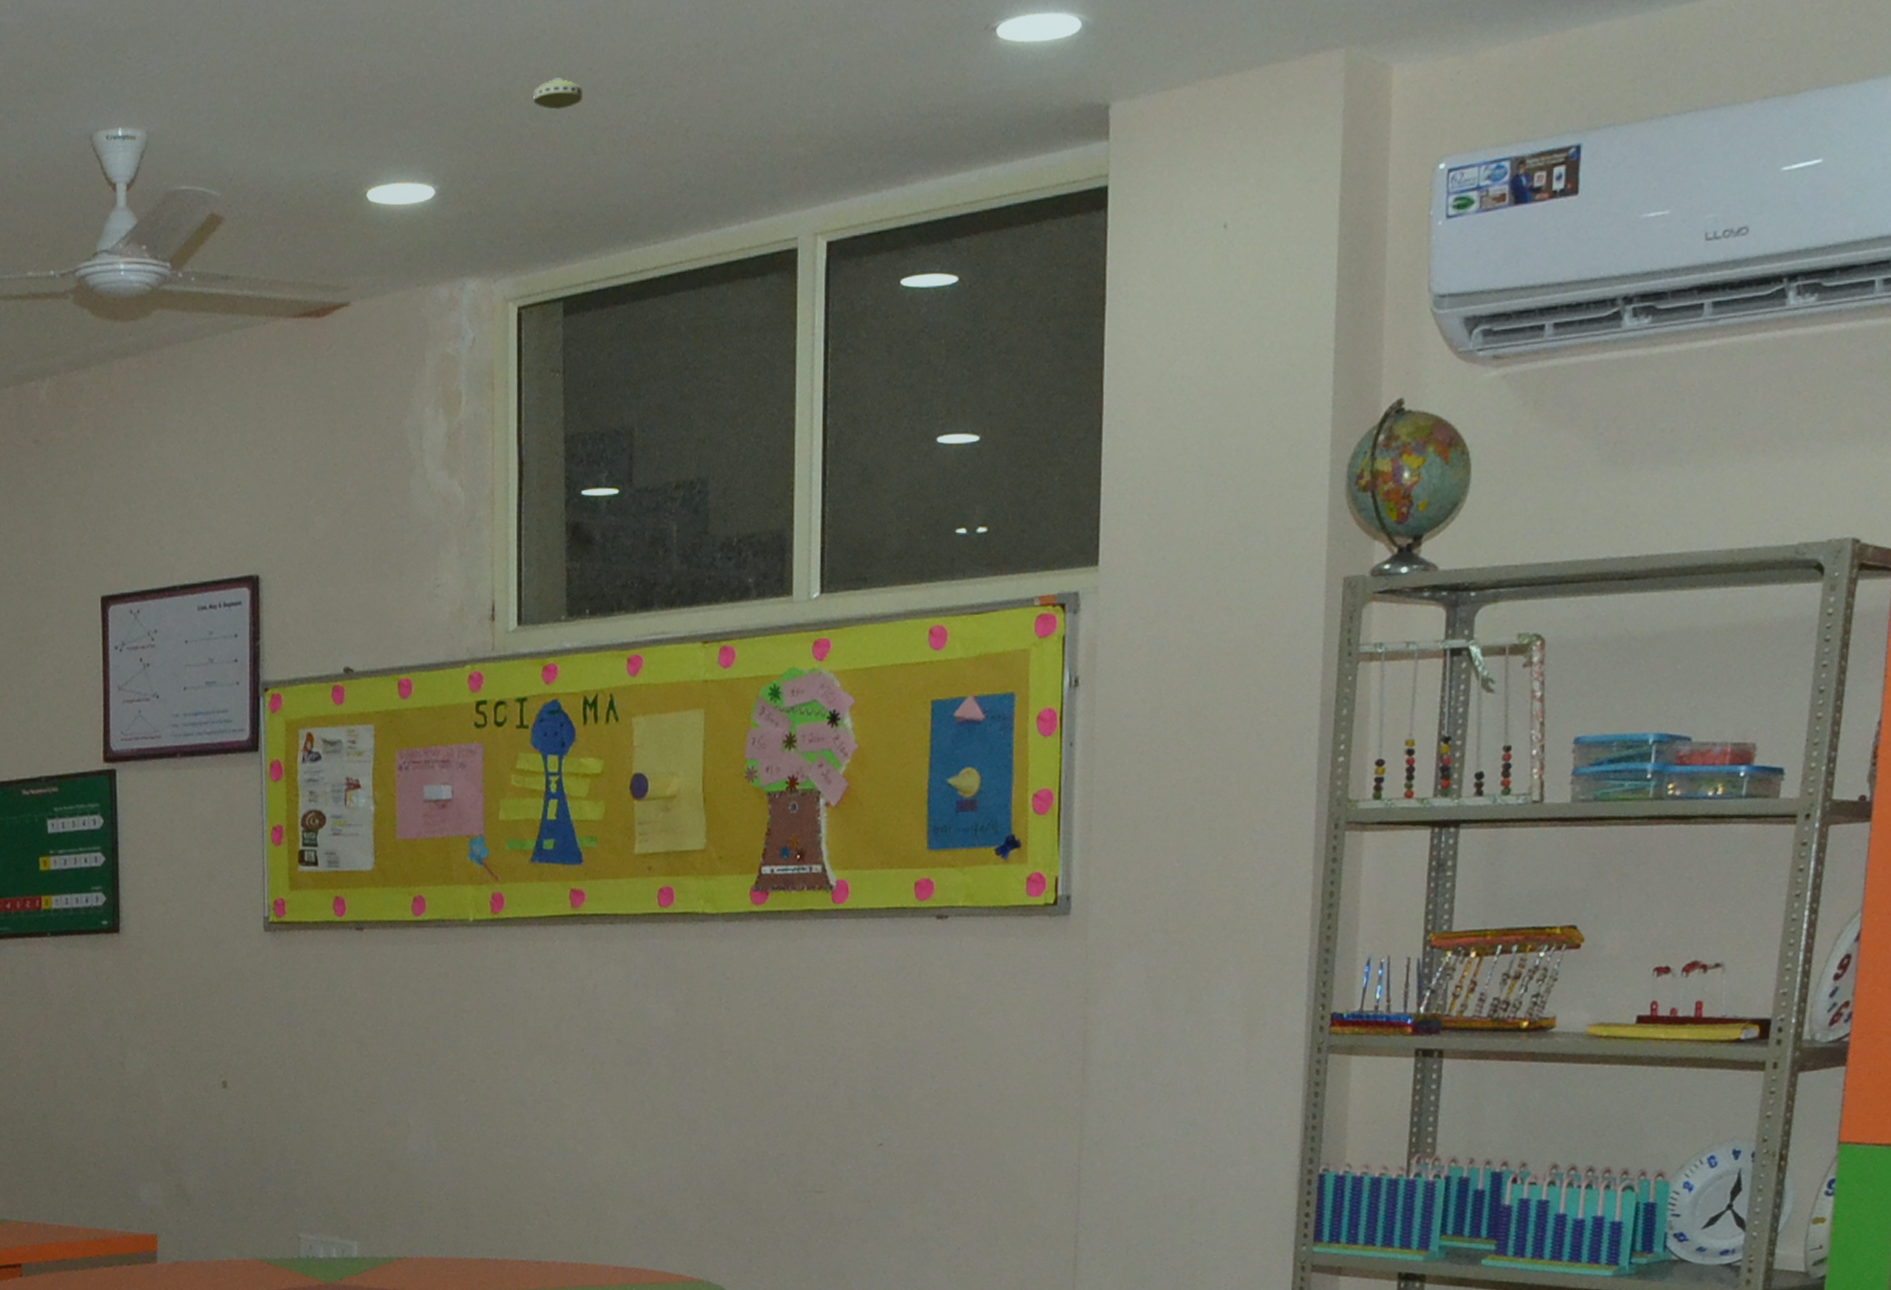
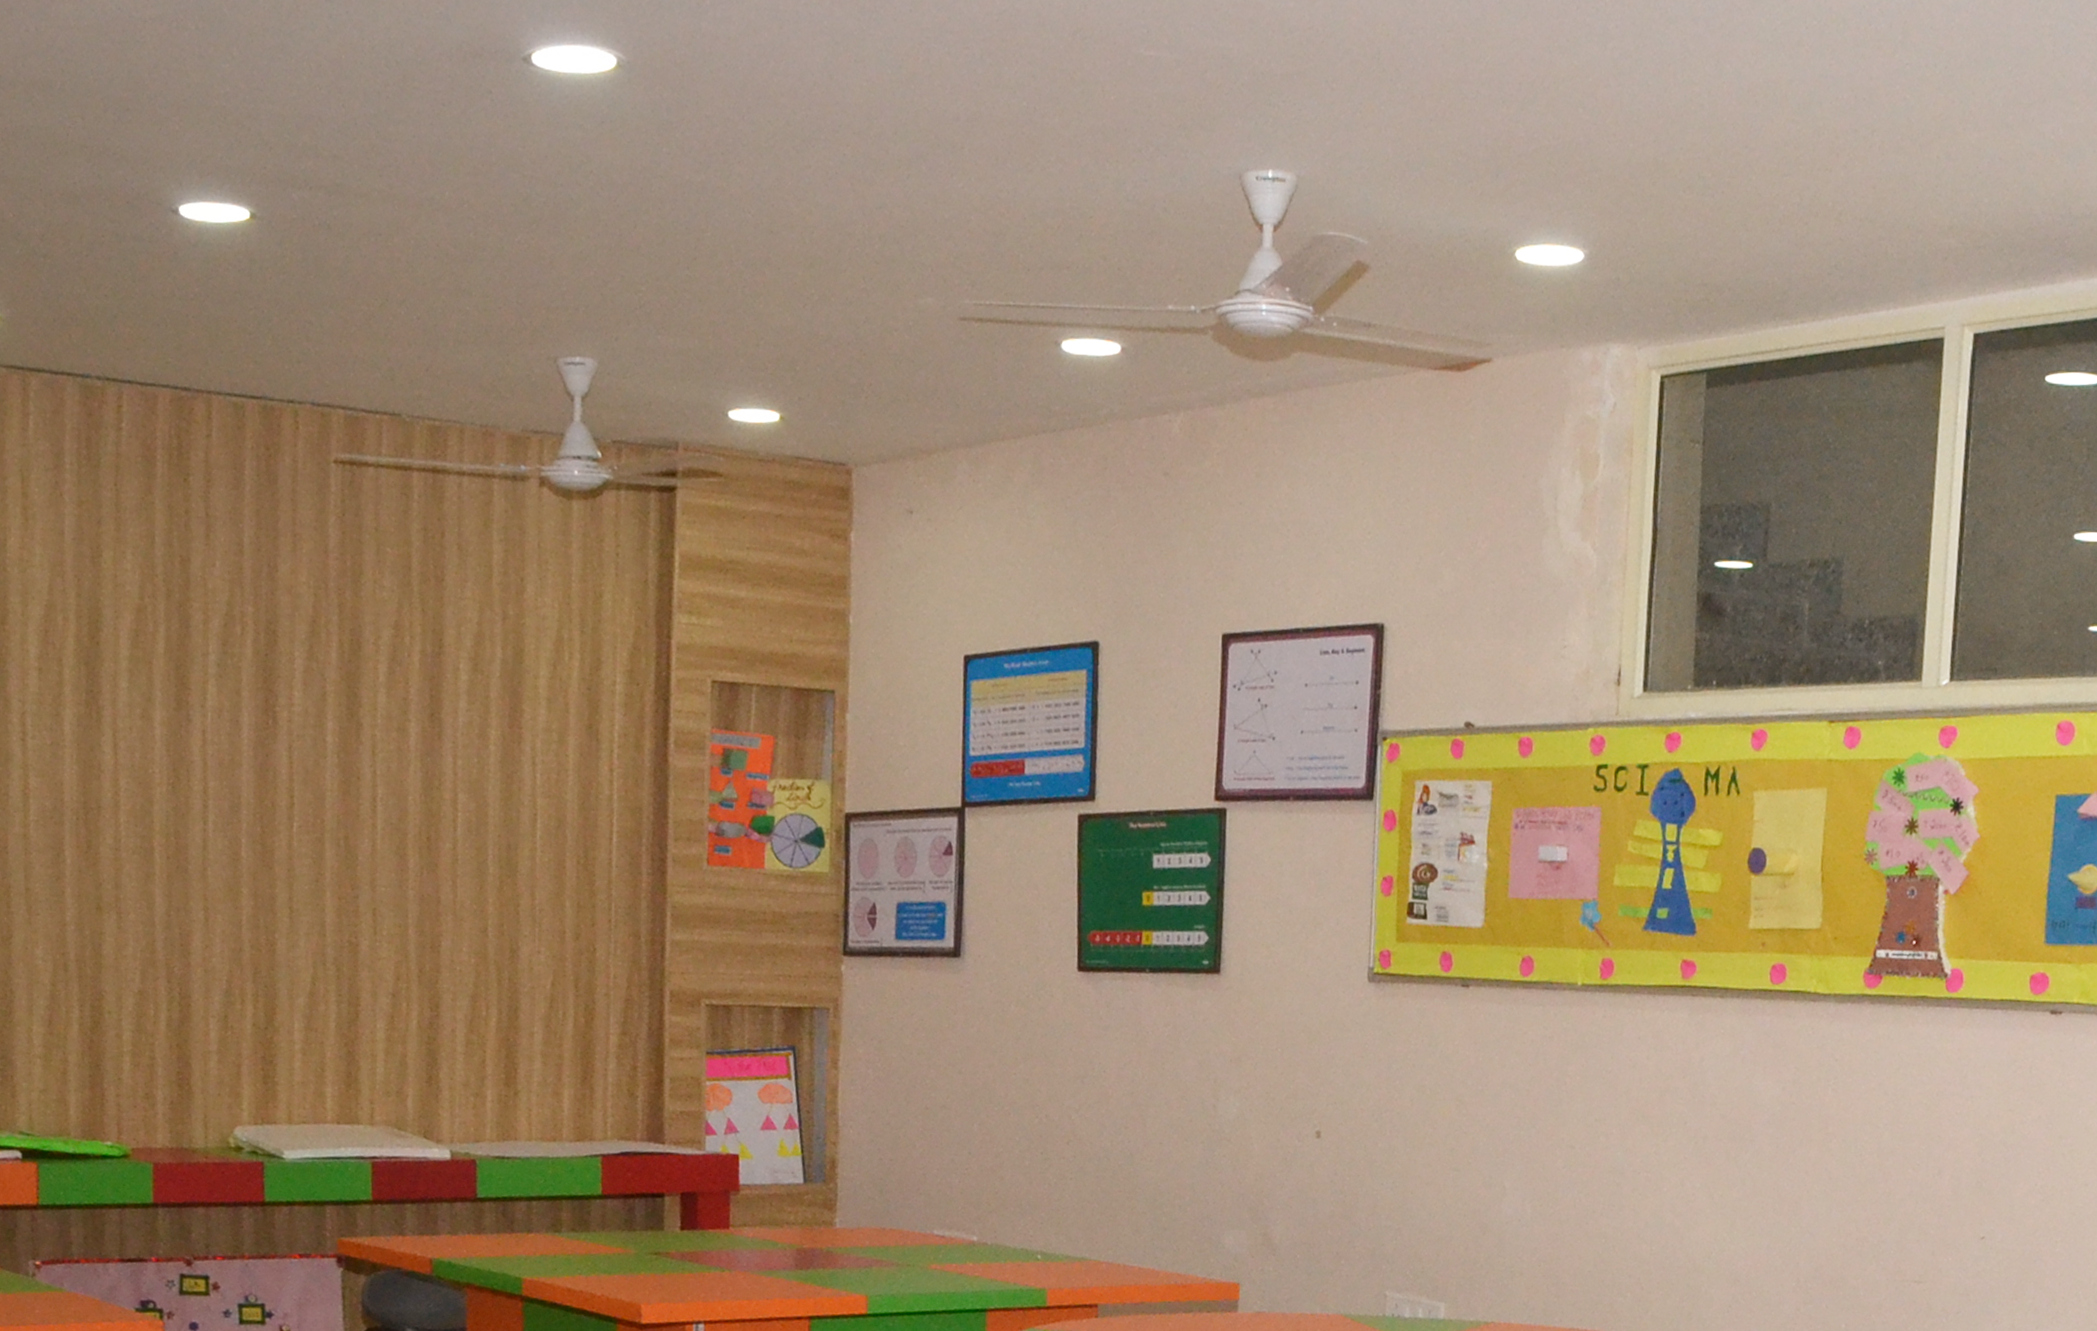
smoke detector: present [533,78,583,110] -> none [1688,153,1738,184]

